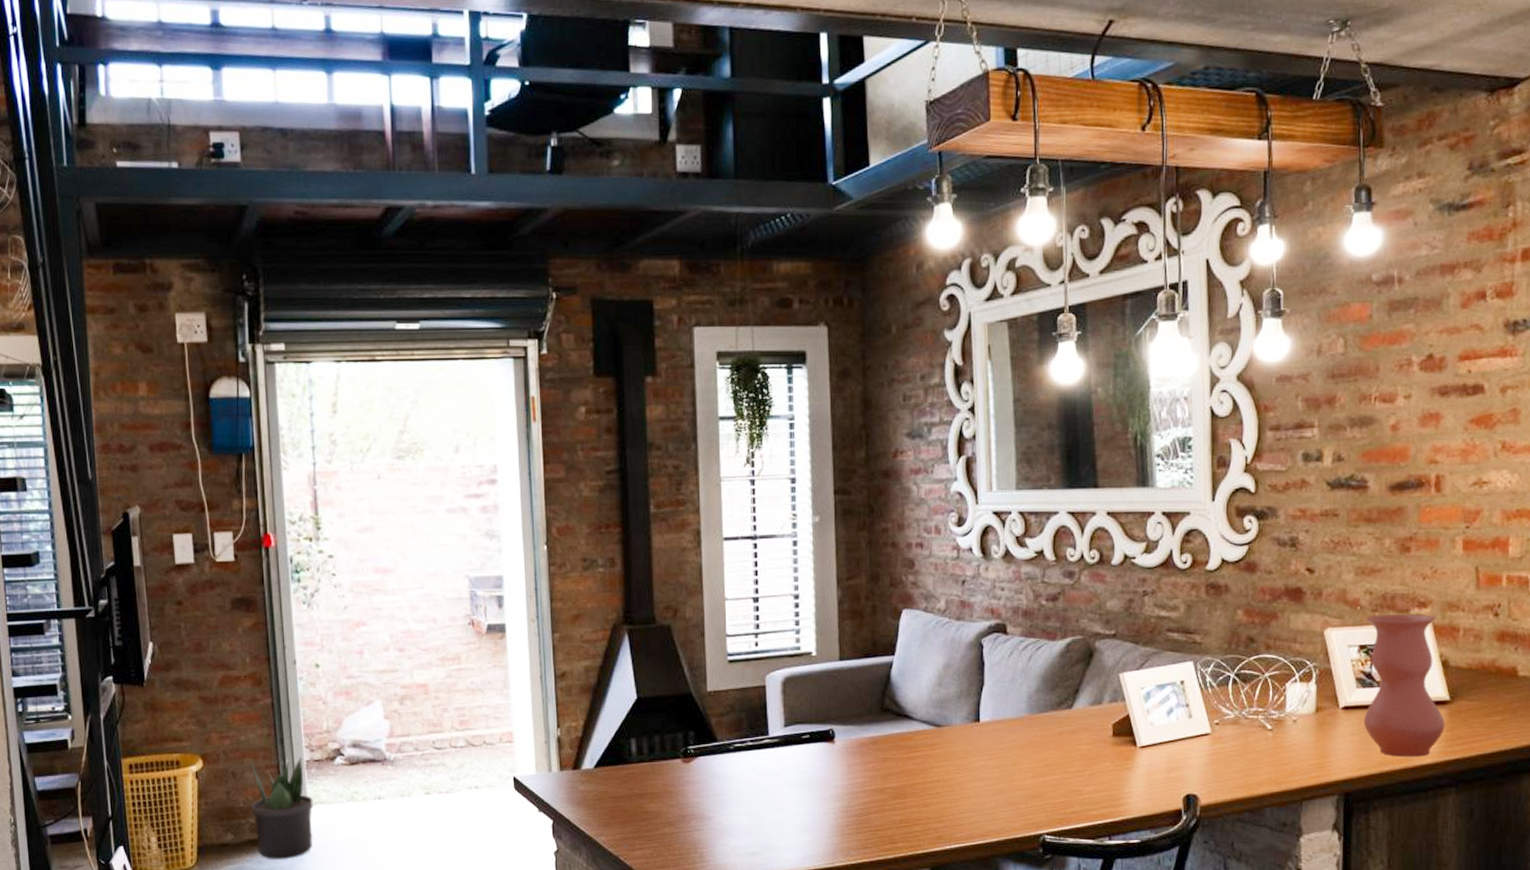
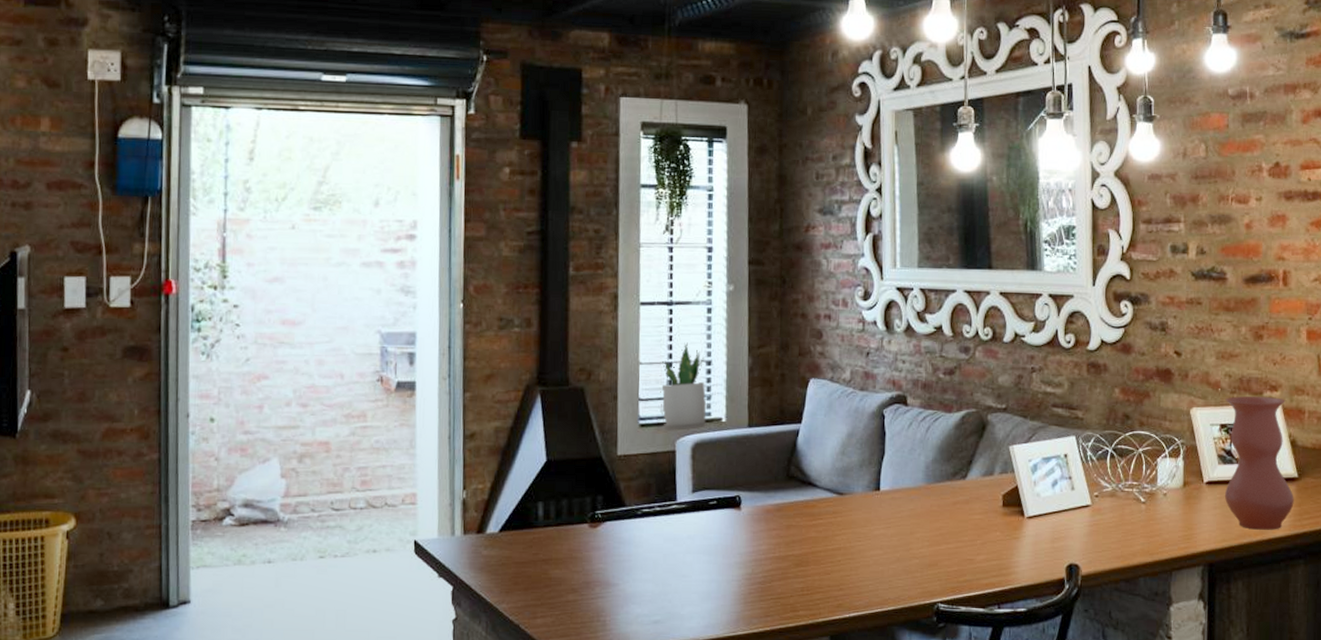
planter: present [250,756,313,859] -> none [126,516,196,627]
planter: none [747,576,796,665] -> present [660,342,707,431]

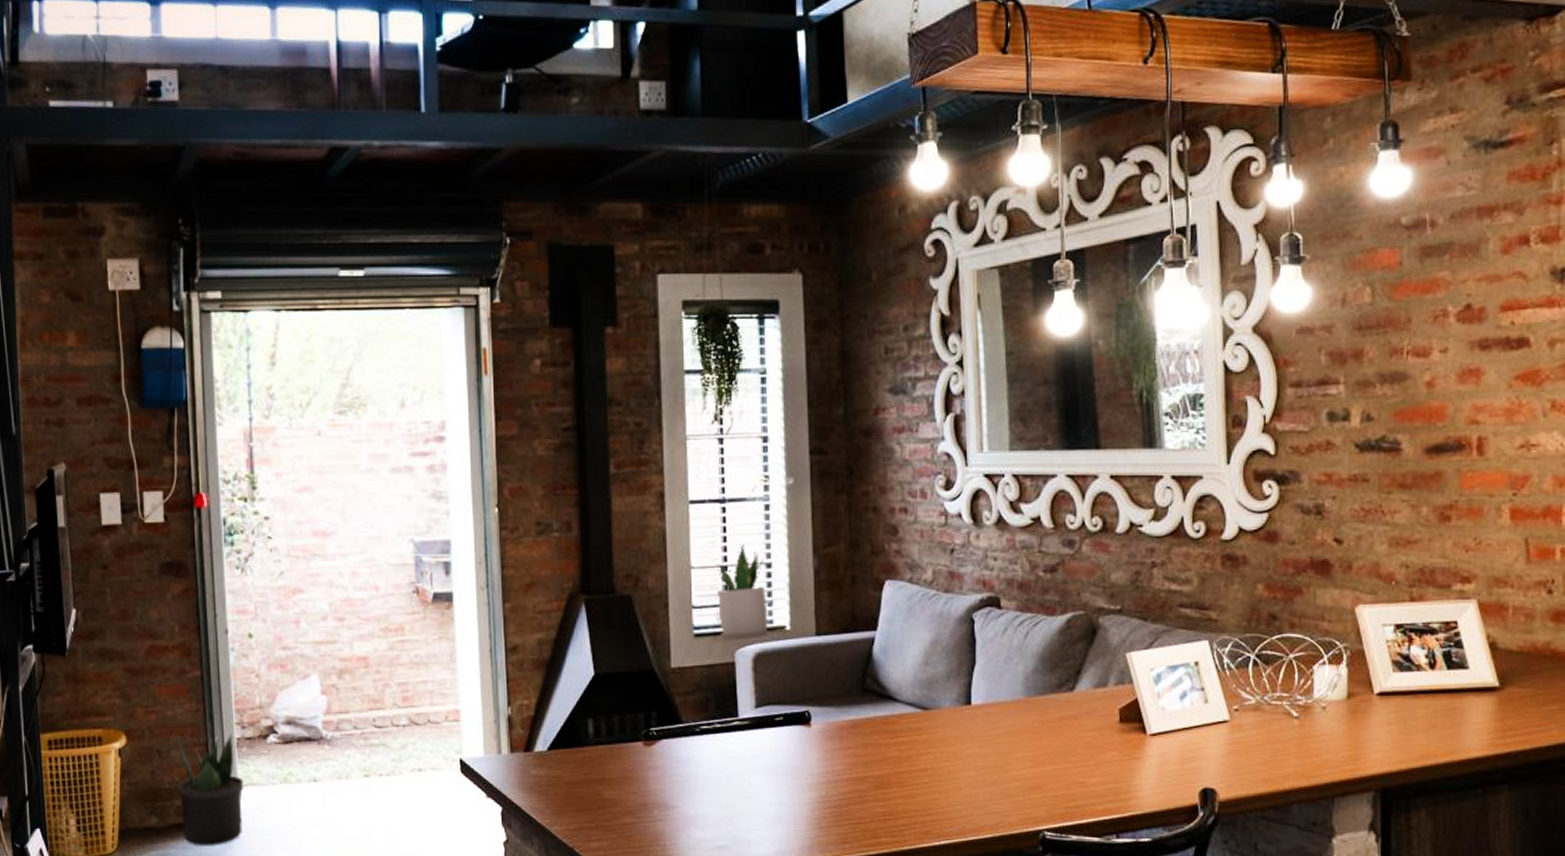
planter: none [126,516,196,627] -> present [177,734,244,845]
vase: present [1224,396,1294,530] -> none [1401,591,1494,750]

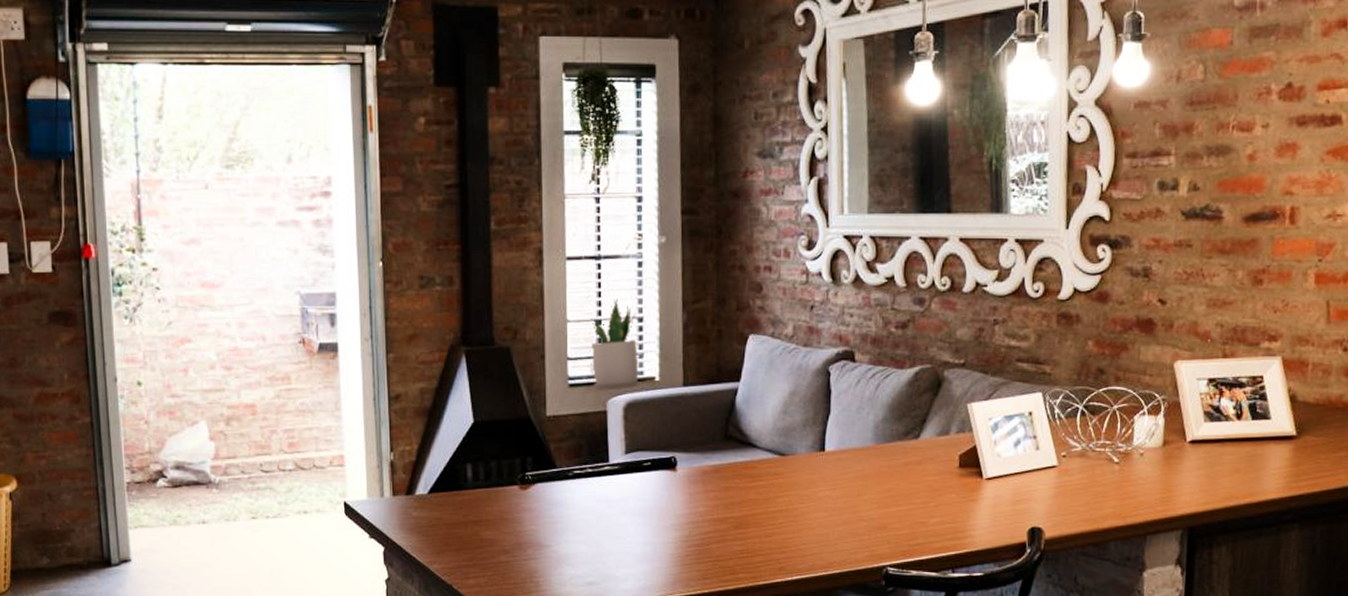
planter: present [177,734,244,845] -> none [67,478,134,584]

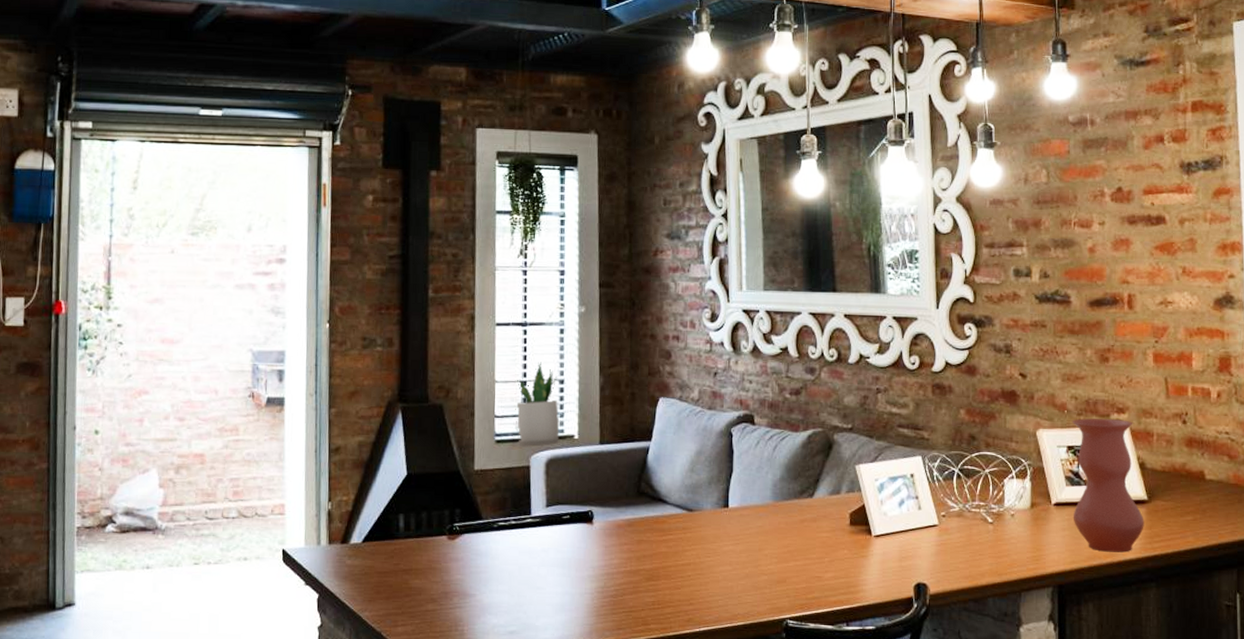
vase: none [1209,348,1291,492] -> present [1071,418,1144,553]

